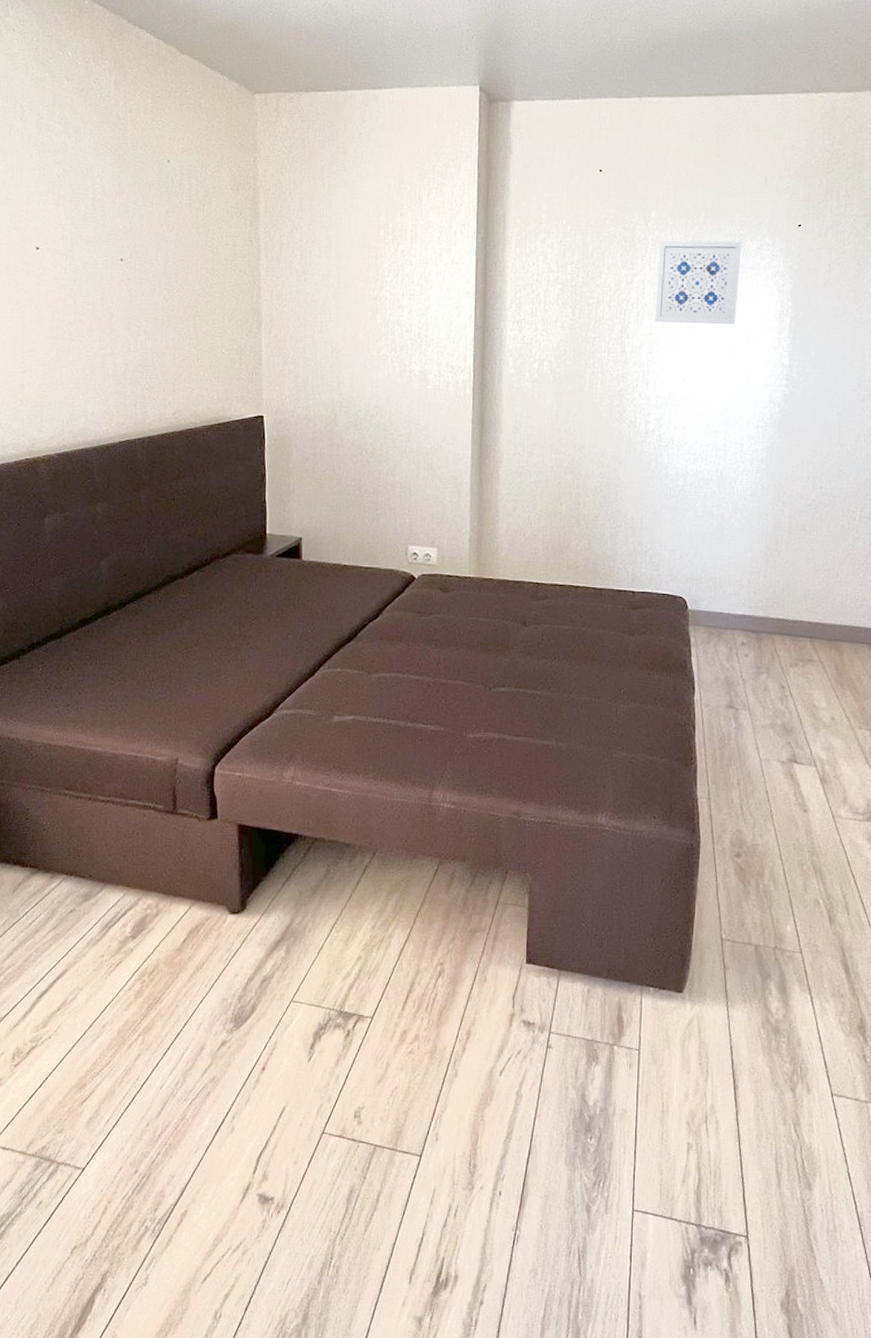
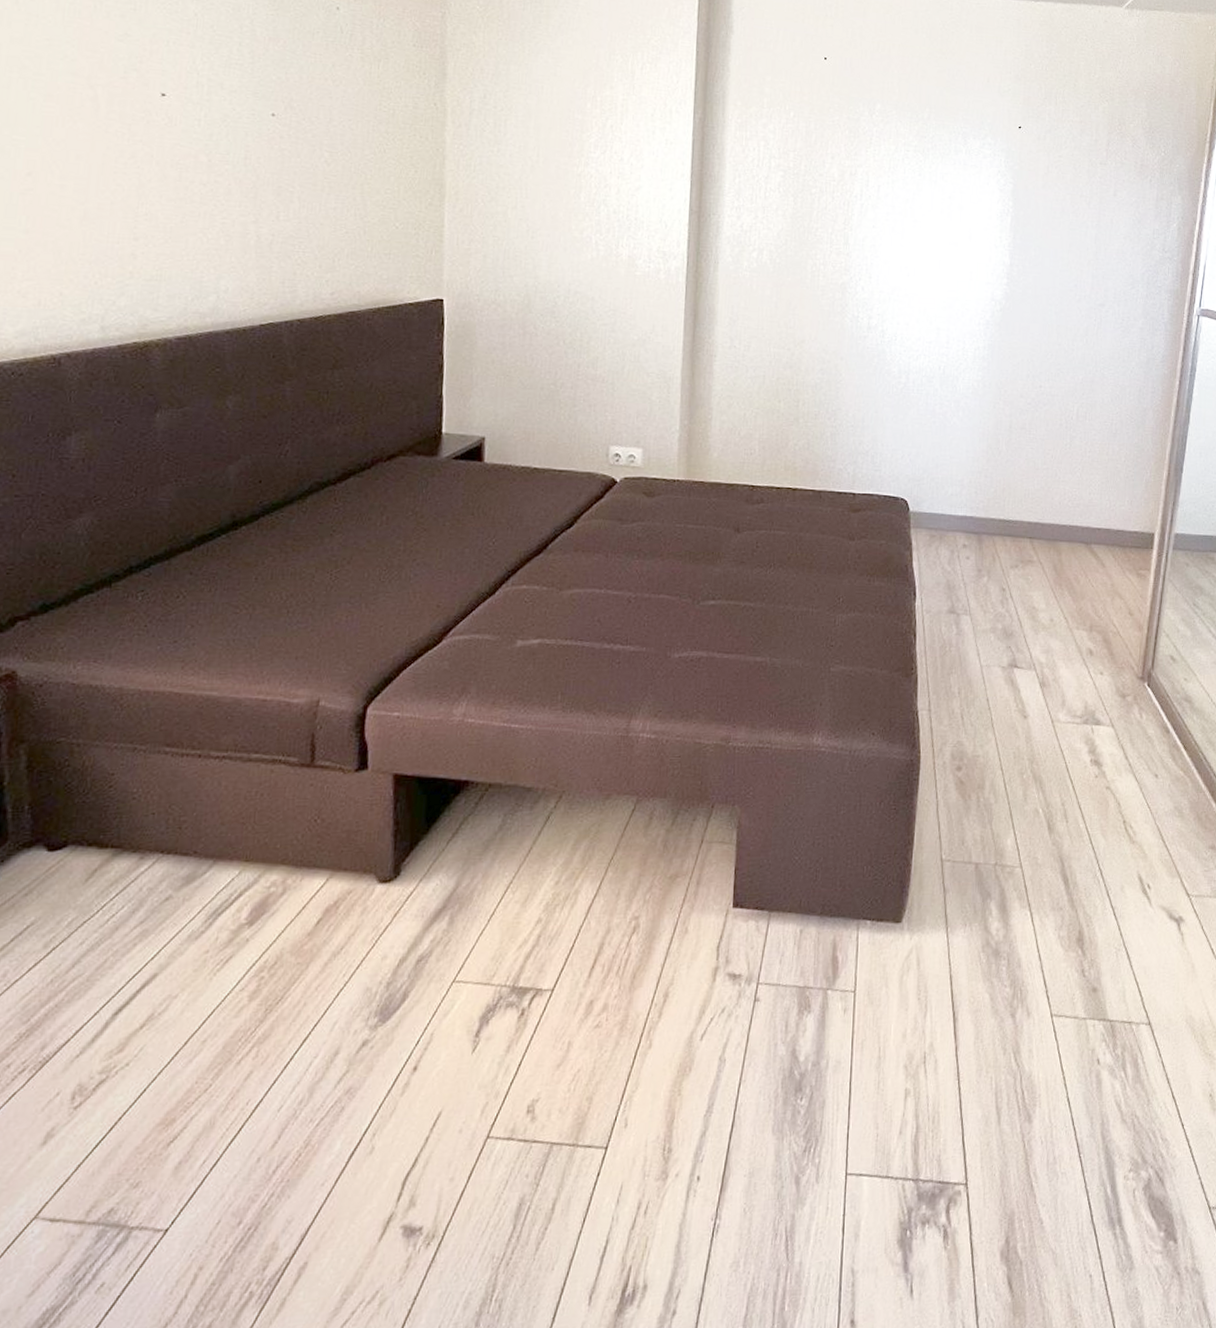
wall art: present [654,240,742,324] -> none [878,134,965,221]

